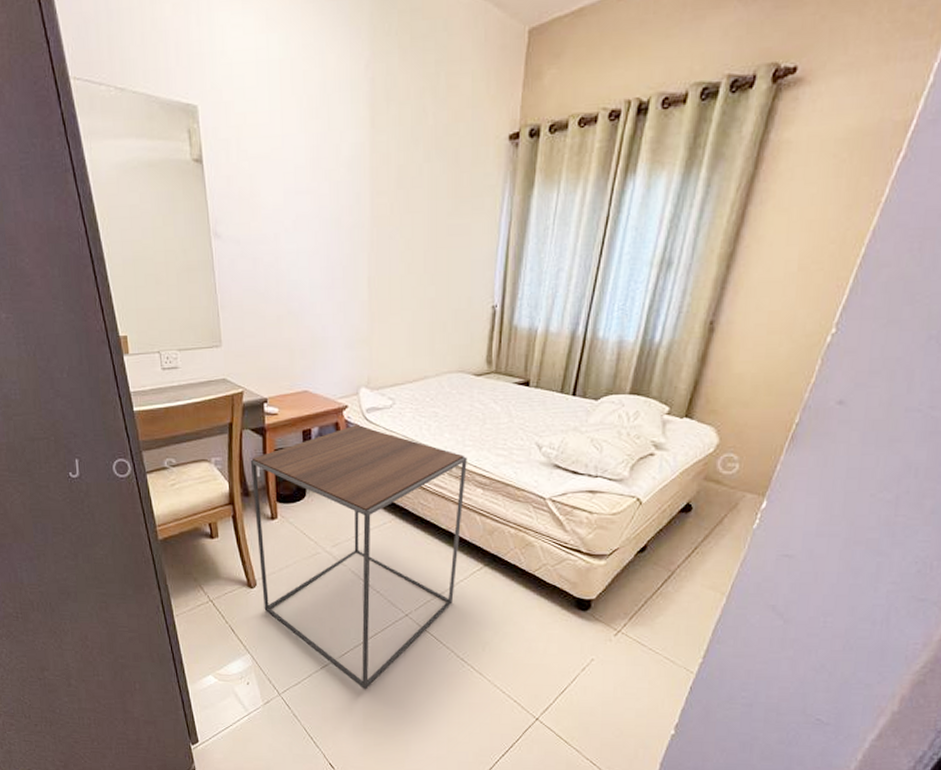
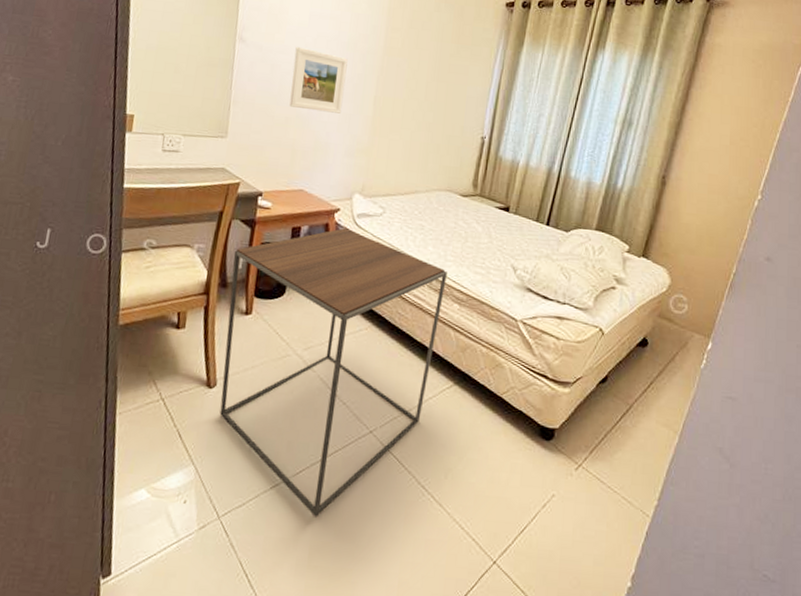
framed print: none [275,232,335,304] -> present [289,46,348,114]

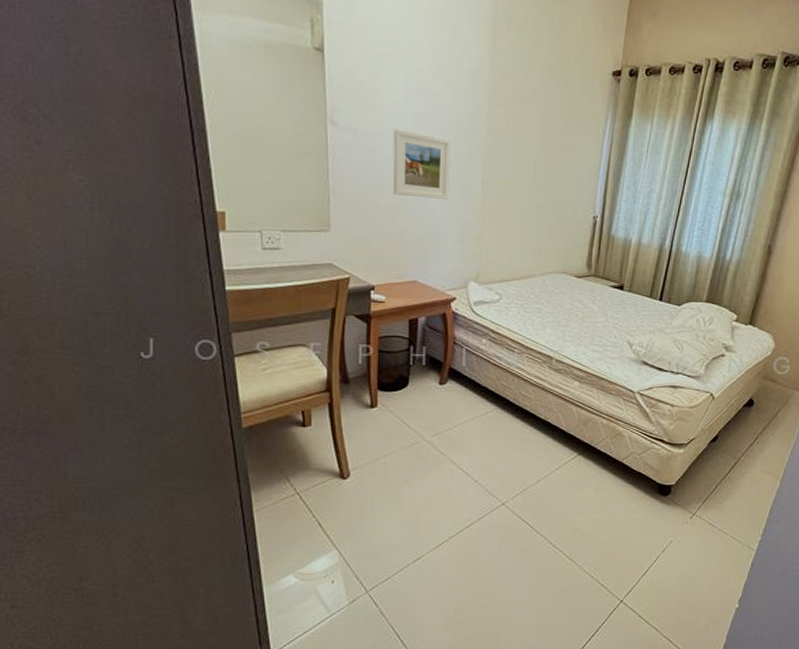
side table: present [219,228,447,517] -> none [352,317,566,582]

